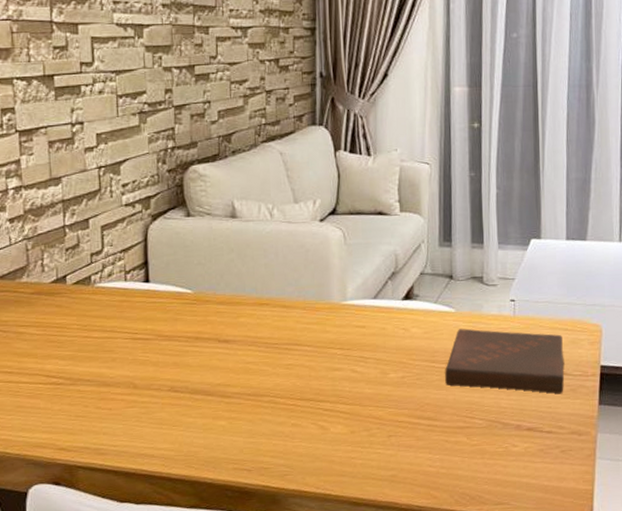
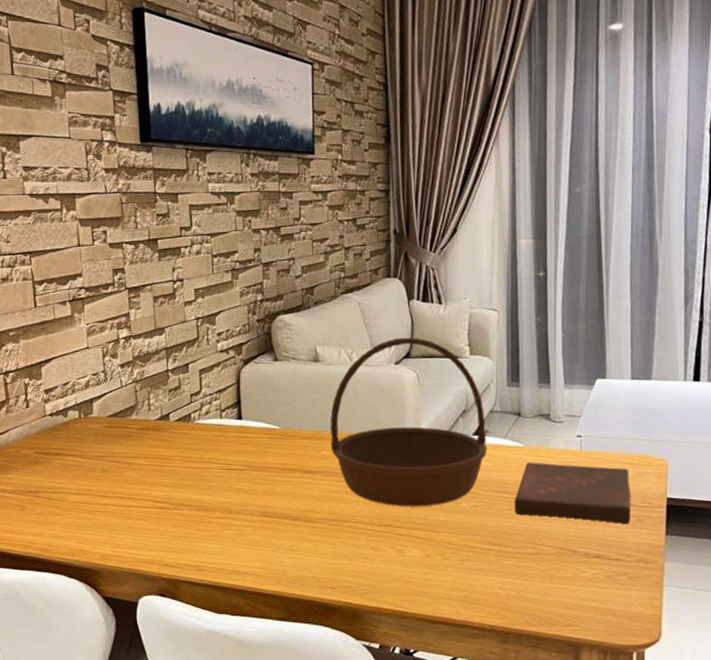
basket: none [248,192,417,378] -> present [330,337,488,507]

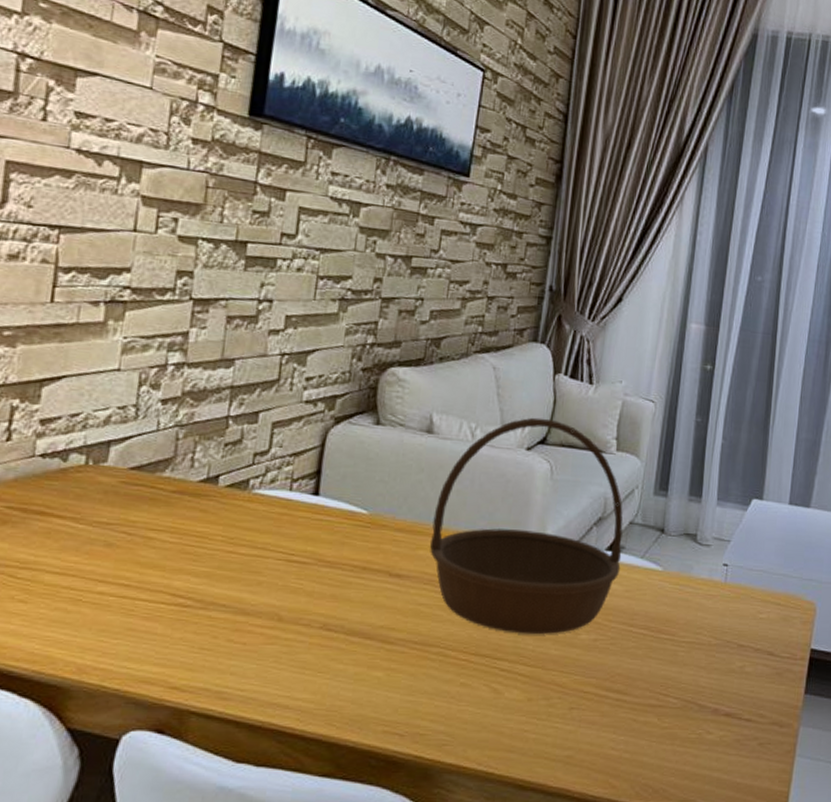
book: present [514,462,631,524] -> none [642,591,774,677]

